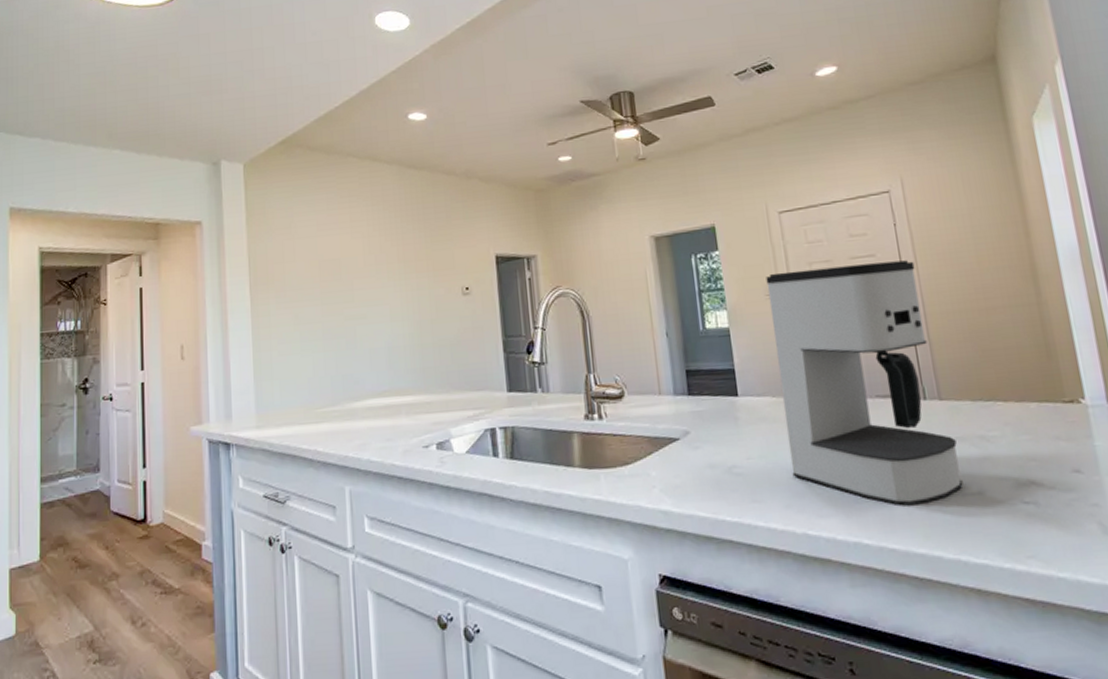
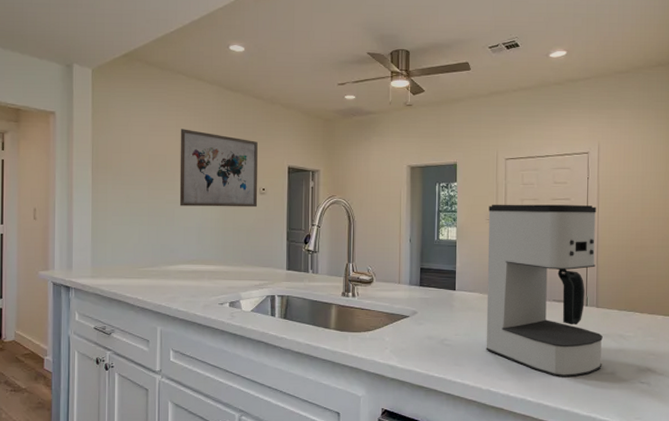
wall art: none [355,223,462,322] -> present [179,129,258,208]

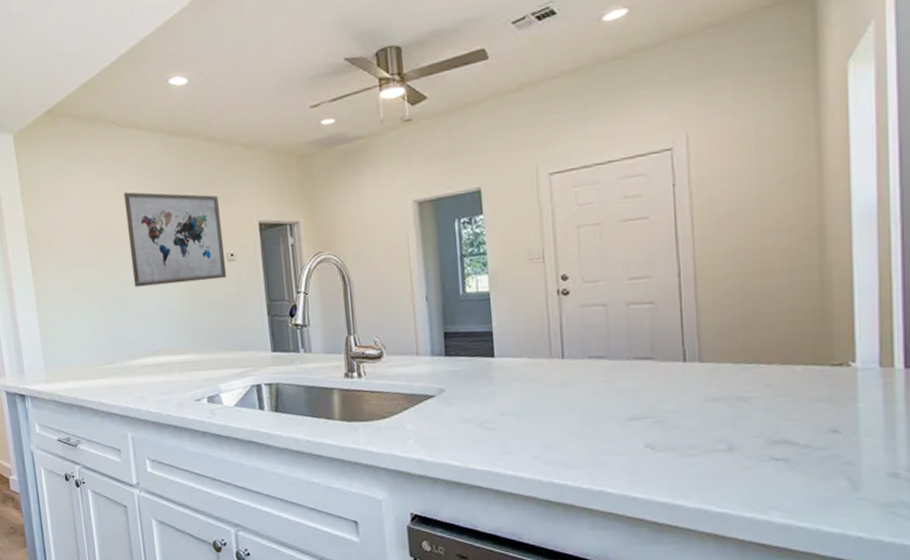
coffee maker: present [486,204,603,378] -> none [530,222,714,460]

